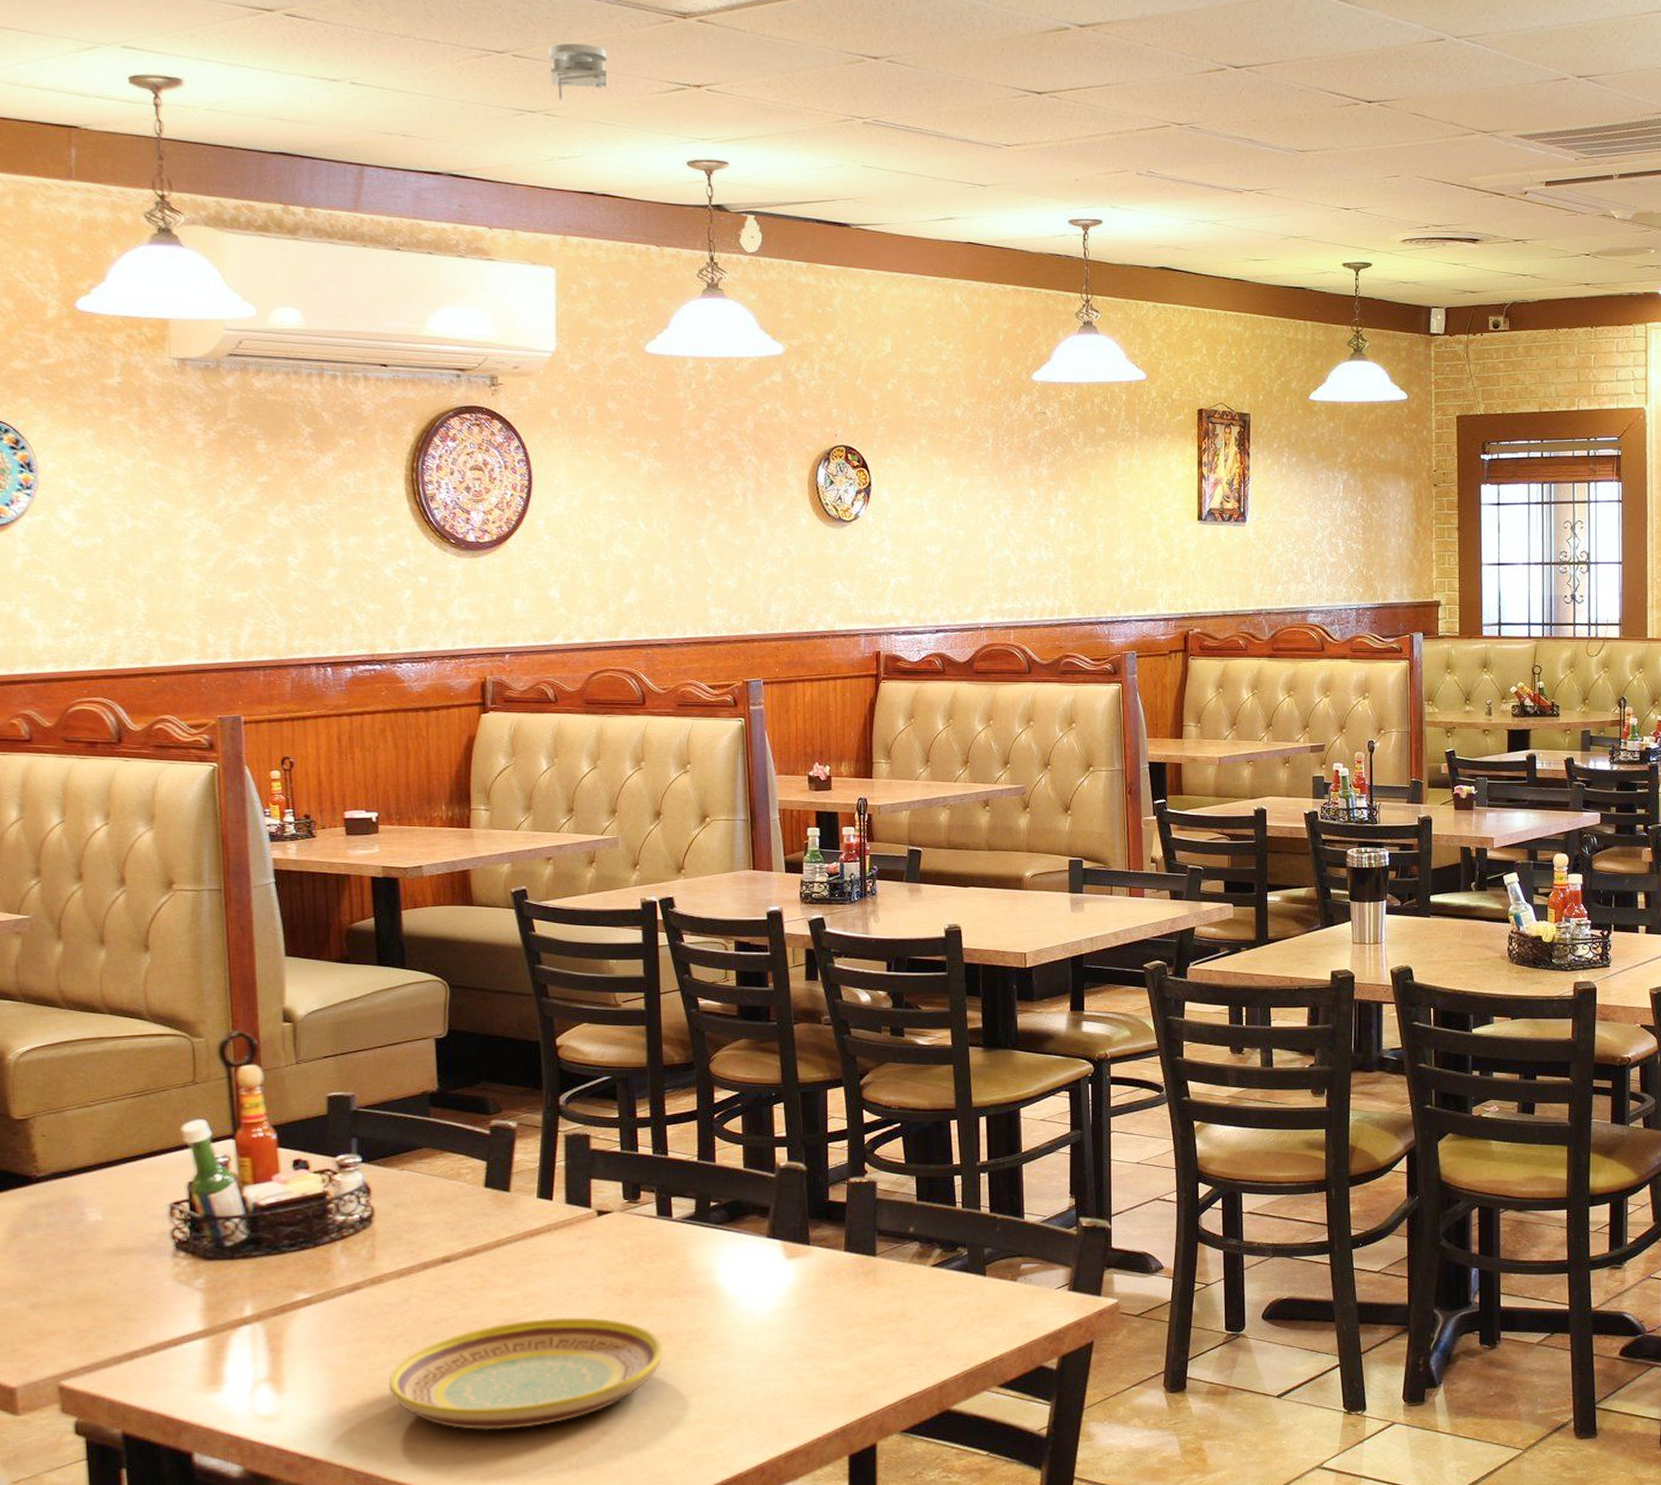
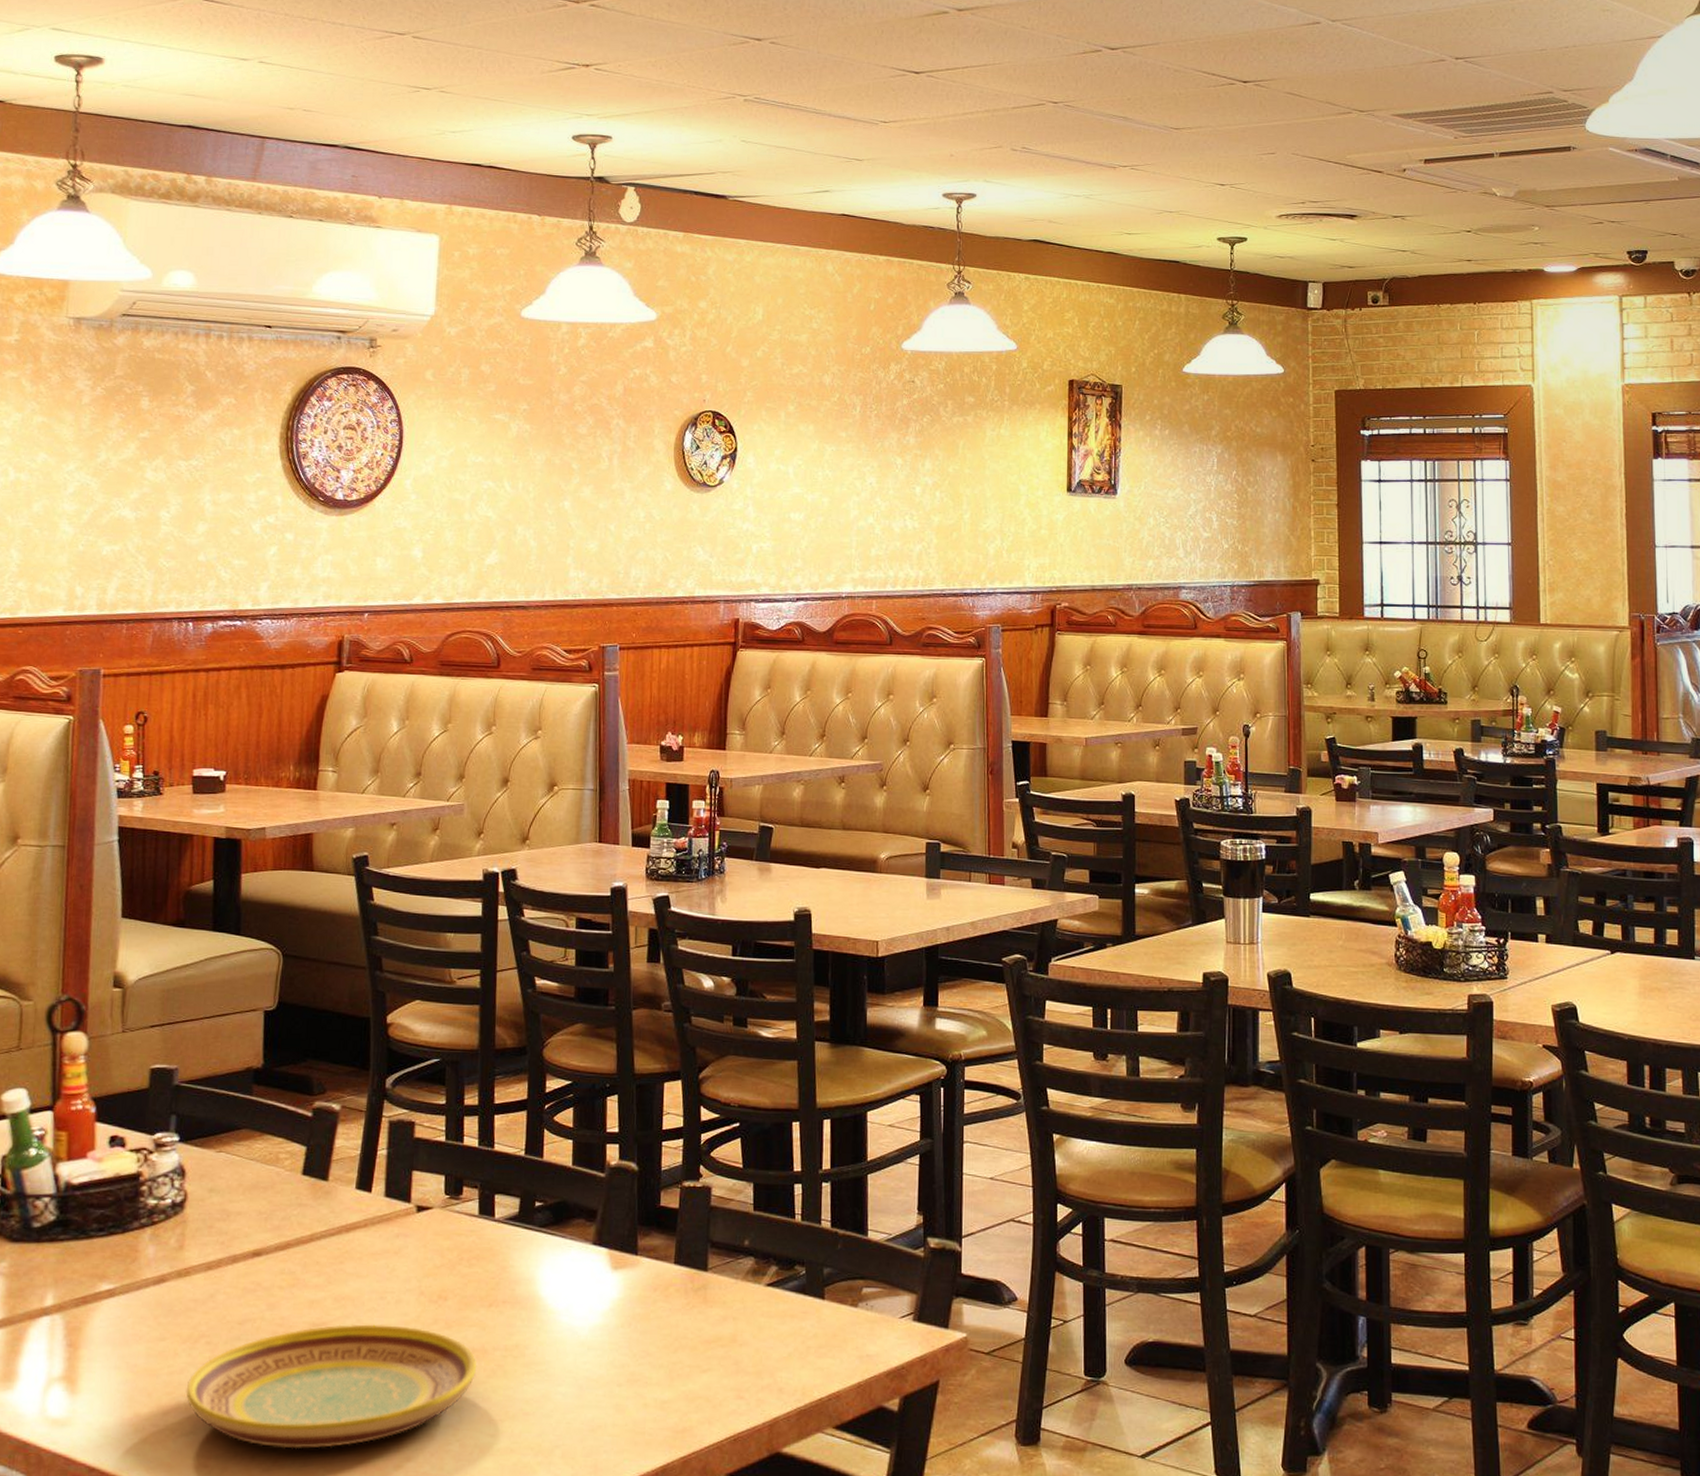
smoke detector: present [548,44,608,101] -> none [446,26,503,79]

